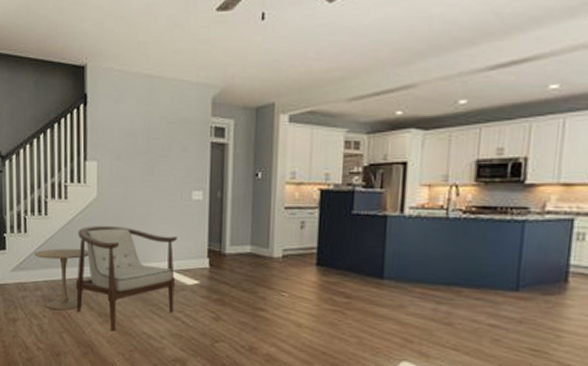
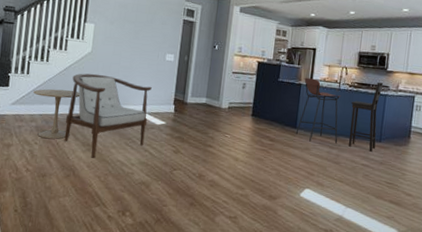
bar stool: none [382,205,451,297] -> present [295,77,341,144]
bar stool: none [465,202,519,306] -> present [348,82,383,152]

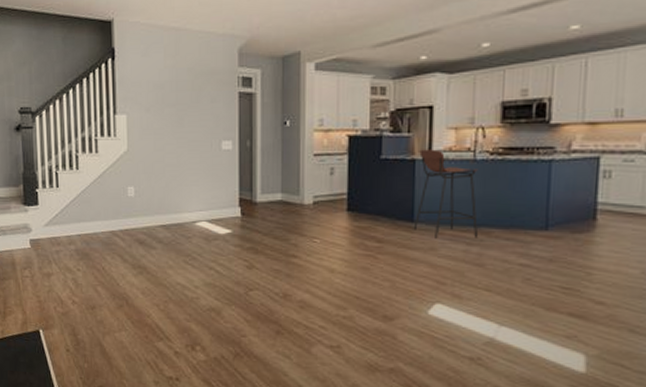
side table: present [33,89,80,139] -> none [67,202,121,264]
armchair: present [64,73,152,158] -> none [108,177,208,283]
bar stool: present [348,82,383,152] -> none [494,142,545,245]

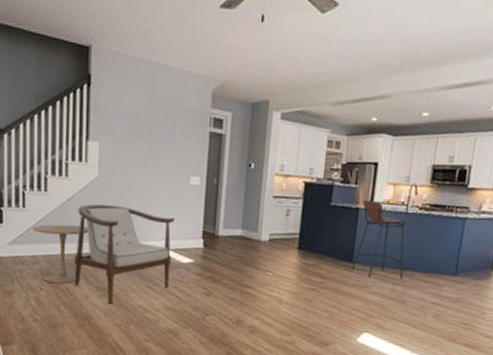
side table: none [67,202,121,264] -> present [33,224,88,284]
armchair: none [108,177,208,283] -> present [73,203,175,305]

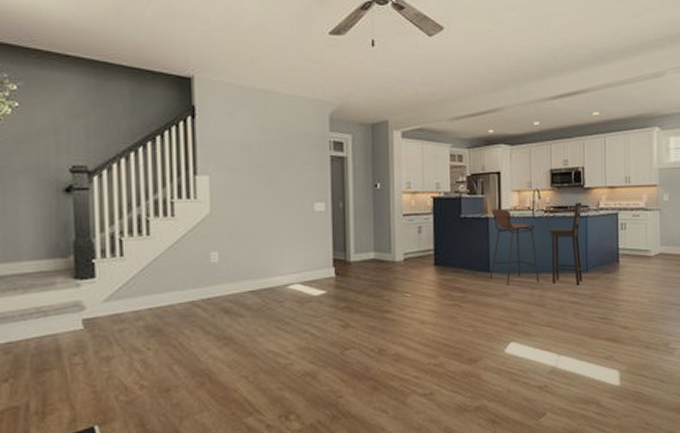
side table: present [33,224,88,284] -> none [134,270,202,341]
armchair: present [73,203,175,305] -> none [187,242,302,354]
bar stool: none [416,202,462,288] -> present [548,202,583,285]

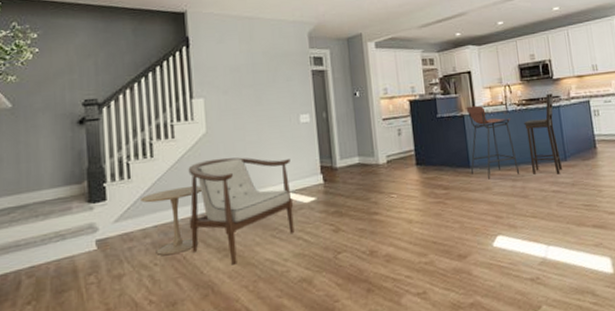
side table: none [134,270,202,341] -> present [141,186,202,256]
armchair: none [187,242,302,354] -> present [188,157,295,265]

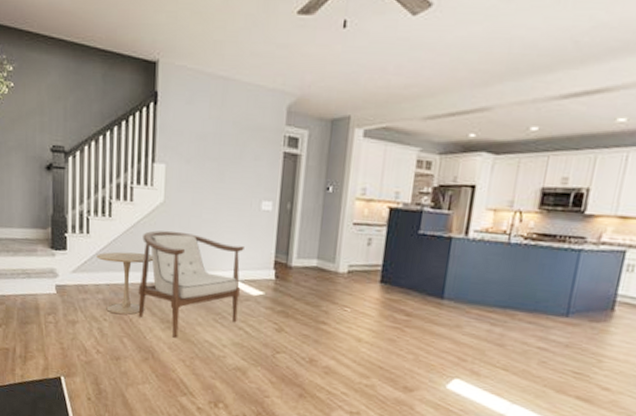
bar stool: present [466,105,520,180] -> none [442,228,511,320]
bar stool: present [523,93,563,174] -> none [518,231,577,330]

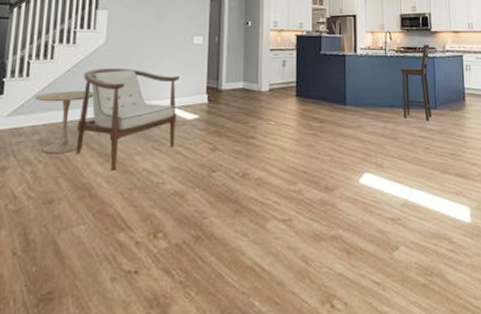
bar stool: none [518,231,577,330] -> present [399,44,433,121]

